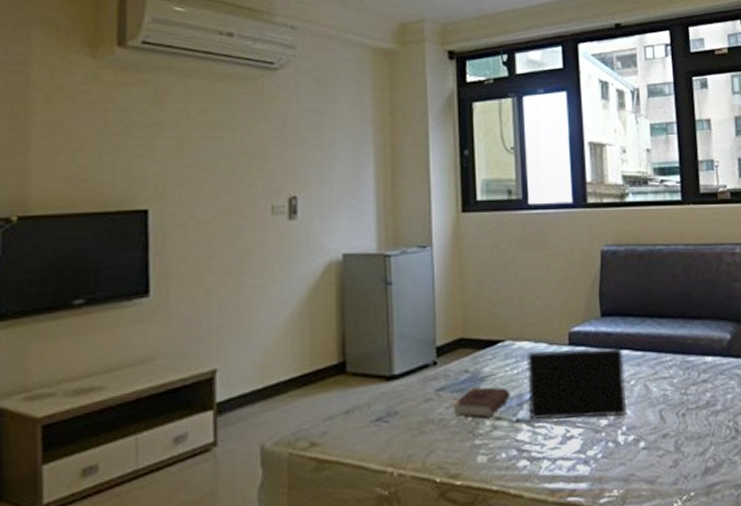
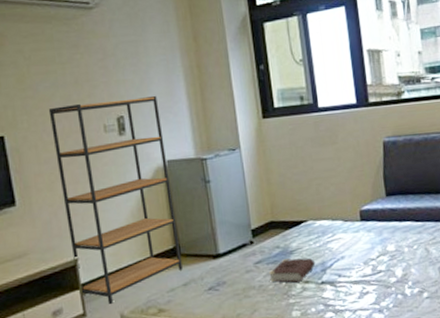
bookshelf: none [207,175,347,432] -> present [48,95,183,304]
laptop: present [527,347,627,421] -> none [326,220,412,282]

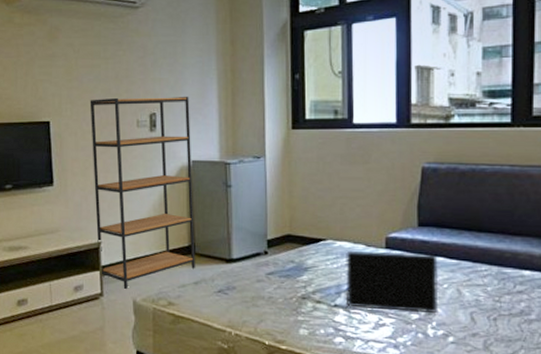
book: present [269,257,316,283] -> none [280,275,331,301]
laptop: none [326,220,412,282] -> present [345,251,439,313]

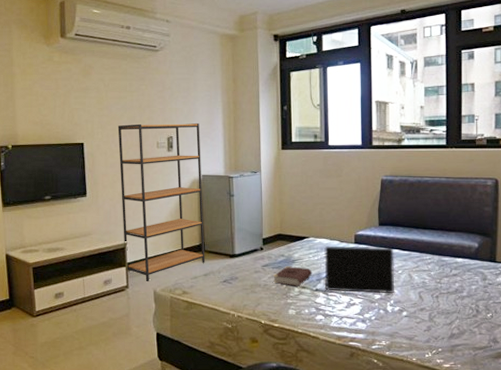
book: none [280,275,331,301] -> present [273,266,313,286]

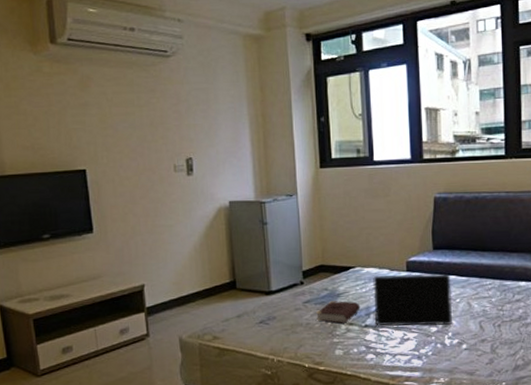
bookshelf: present [117,122,205,281] -> none [126,140,237,328]

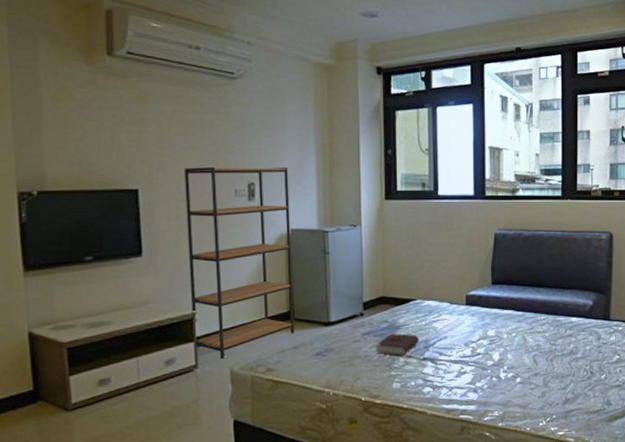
bookshelf: none [126,140,237,328] -> present [184,166,294,359]
laptop: present [373,273,453,327] -> none [433,307,509,360]

